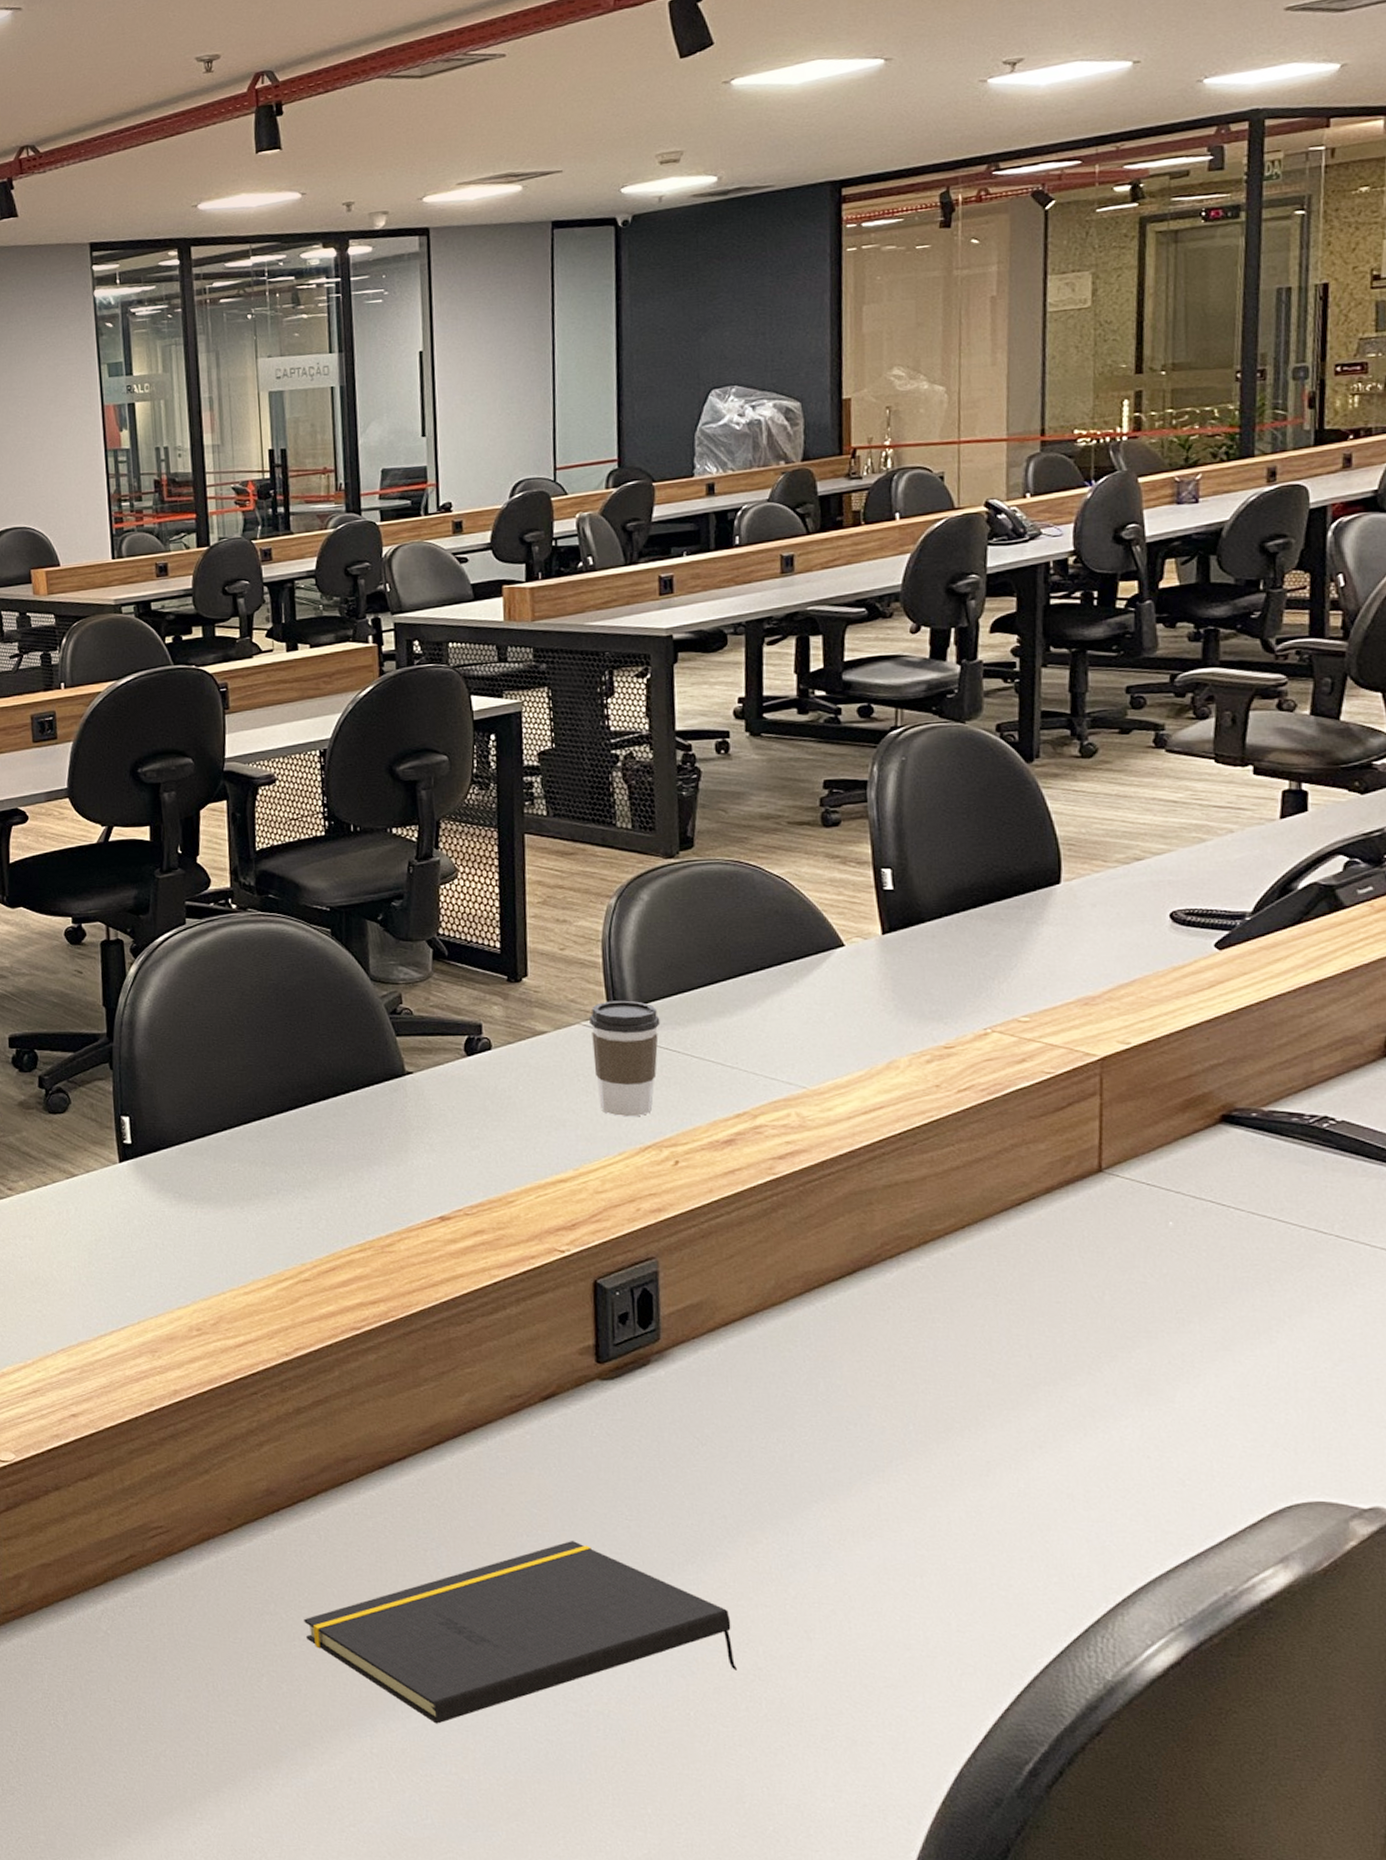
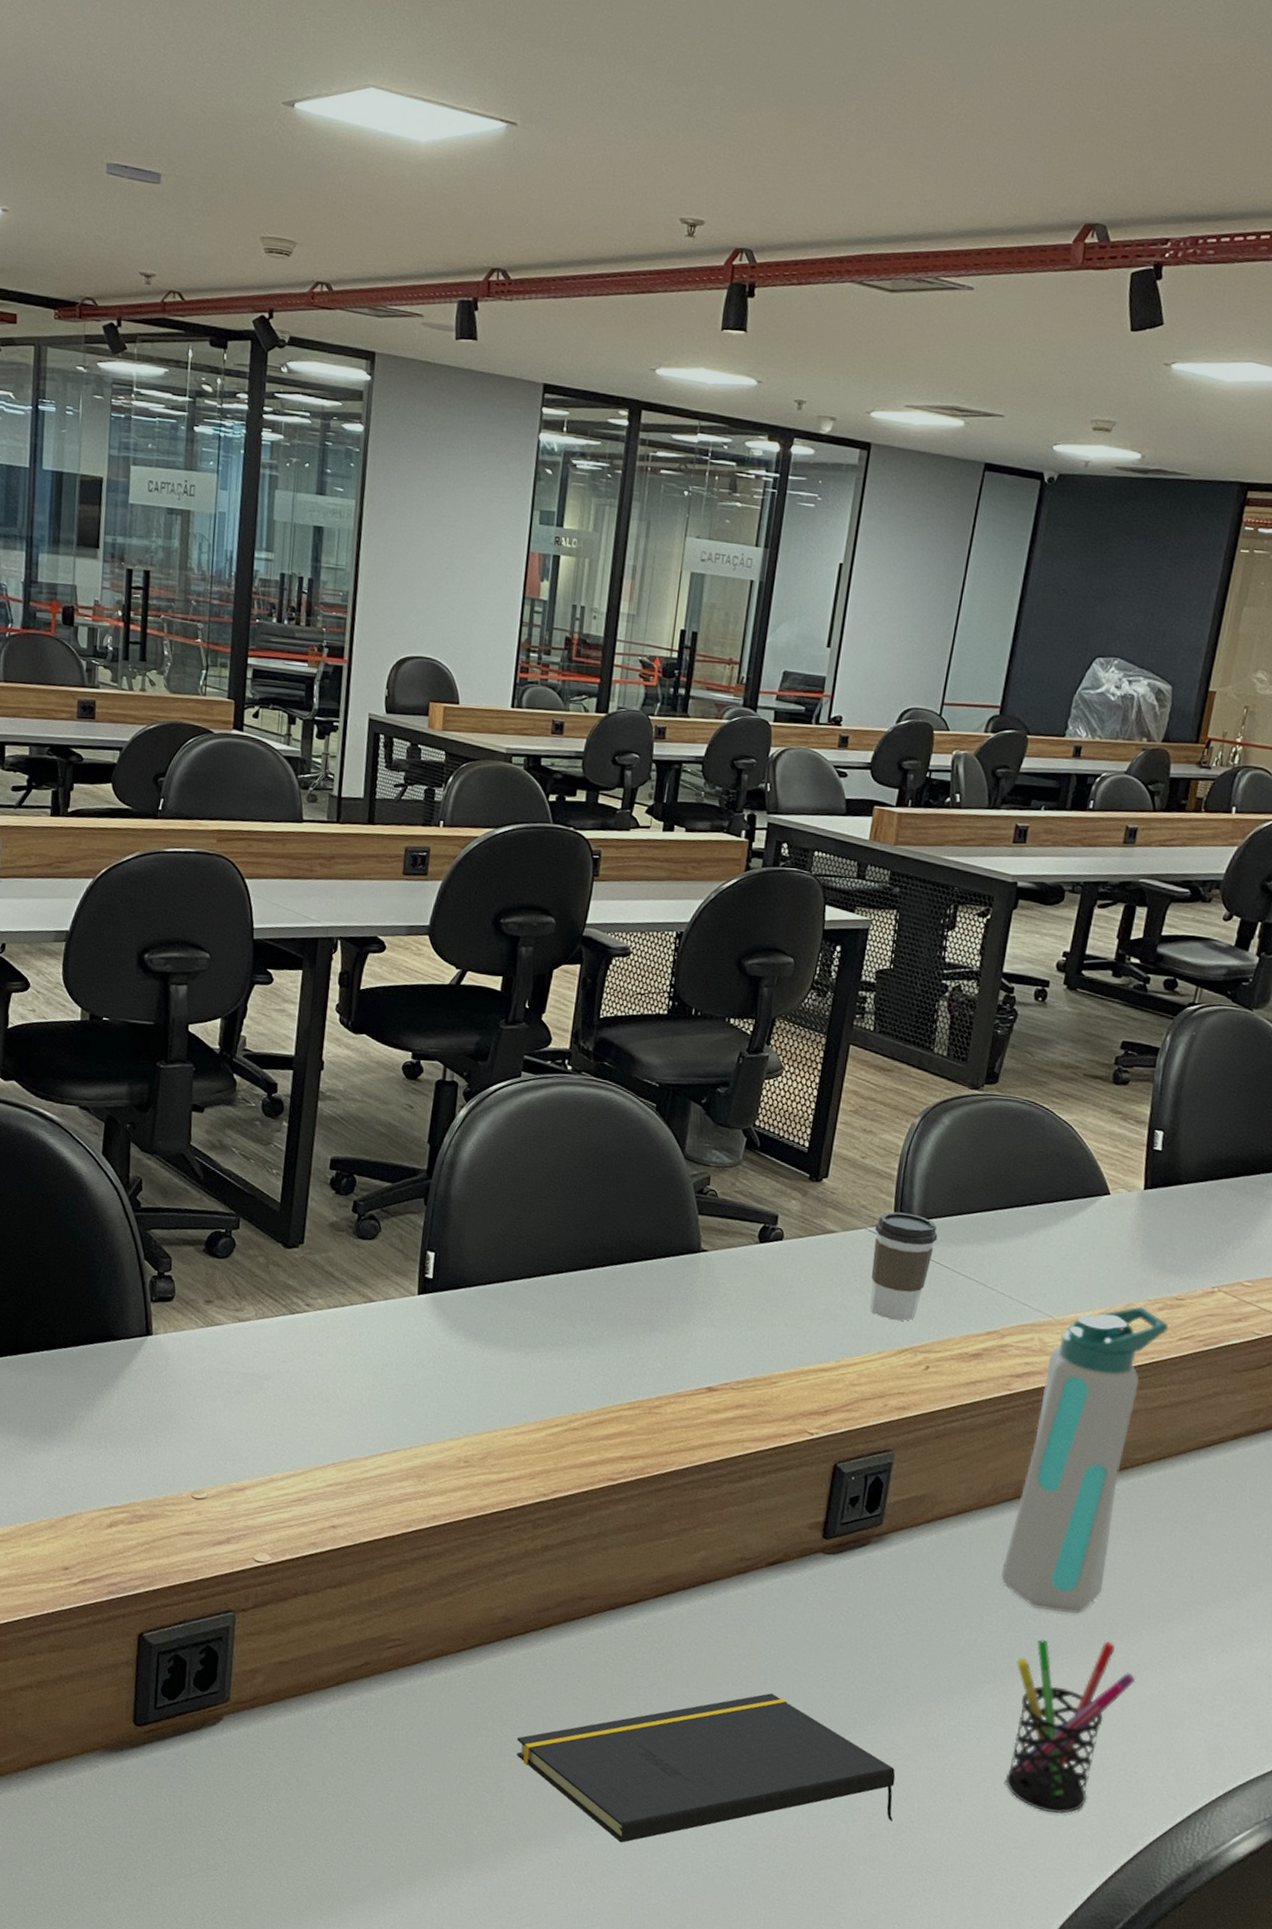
water bottle: none [806,1062,943,1413] -> present [1001,1306,1169,1614]
pen holder: none [844,1439,989,1642] -> present [1005,1640,1136,1814]

